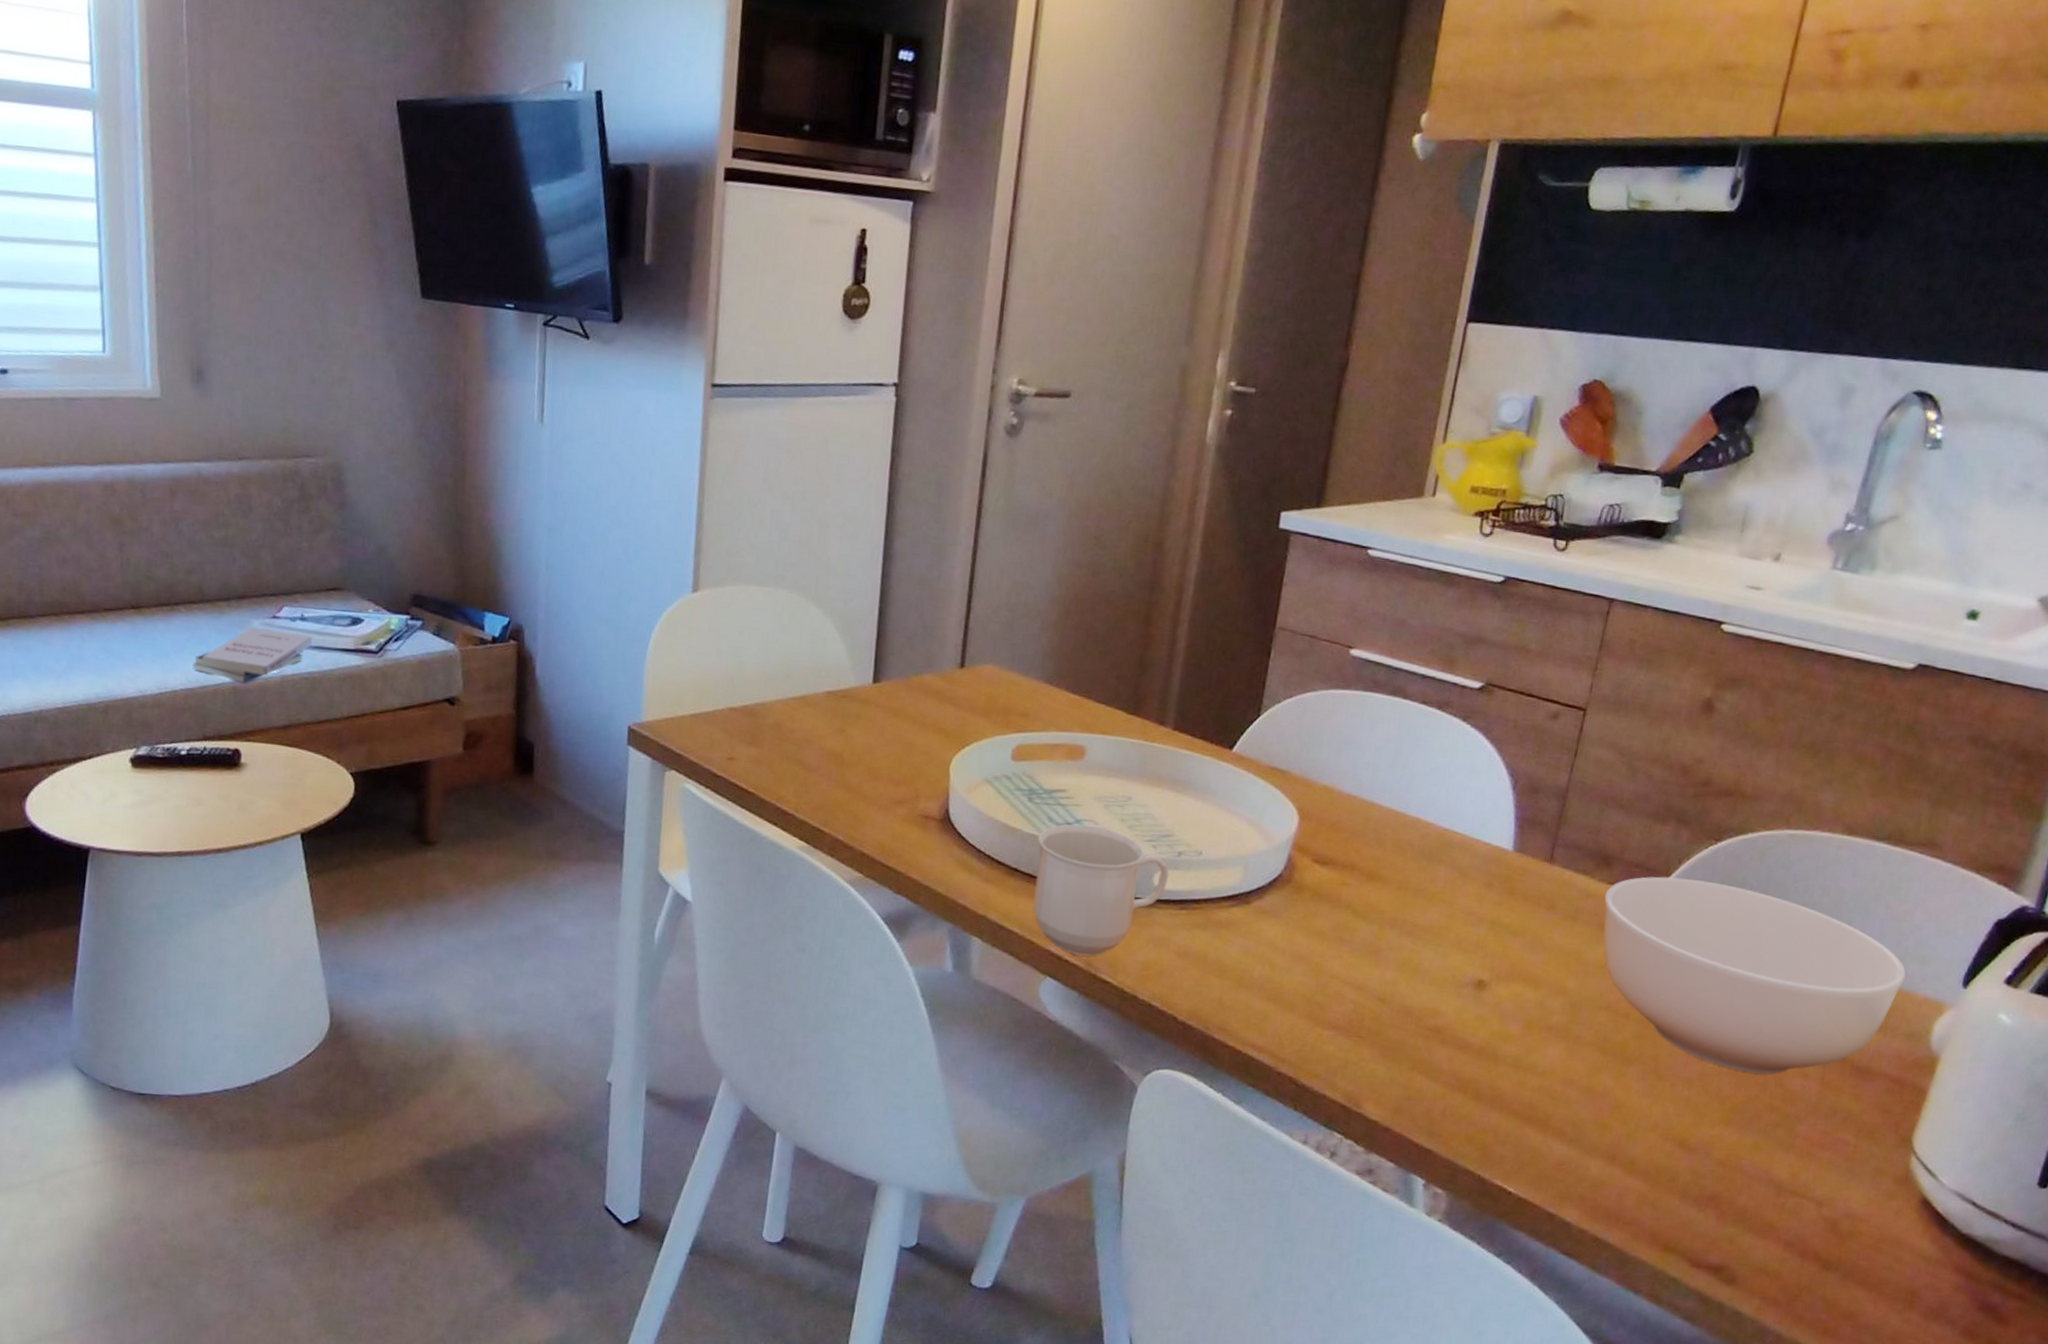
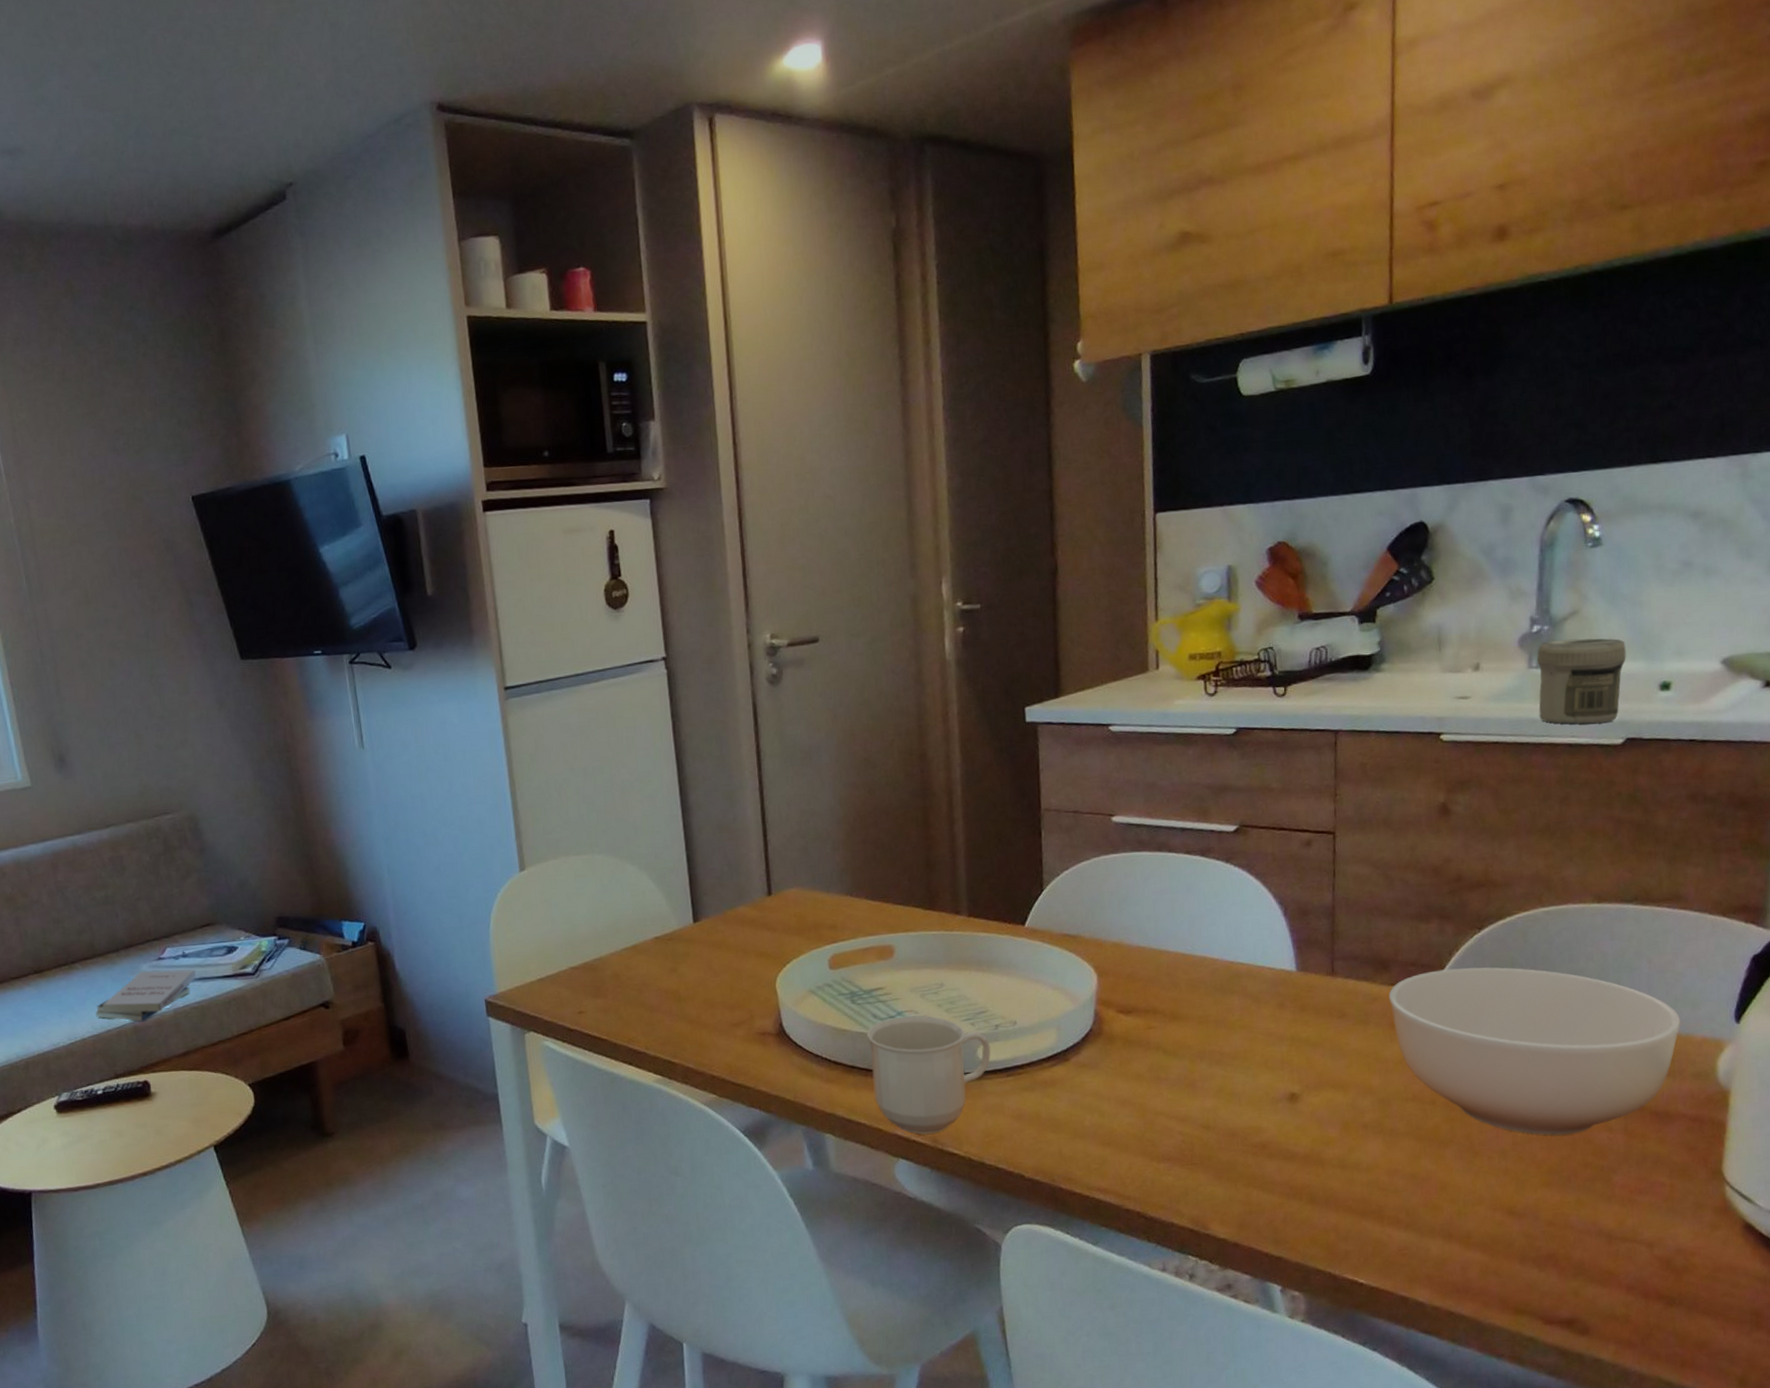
jar: none [1831,543,1941,643] -> present [1537,638,1626,724]

